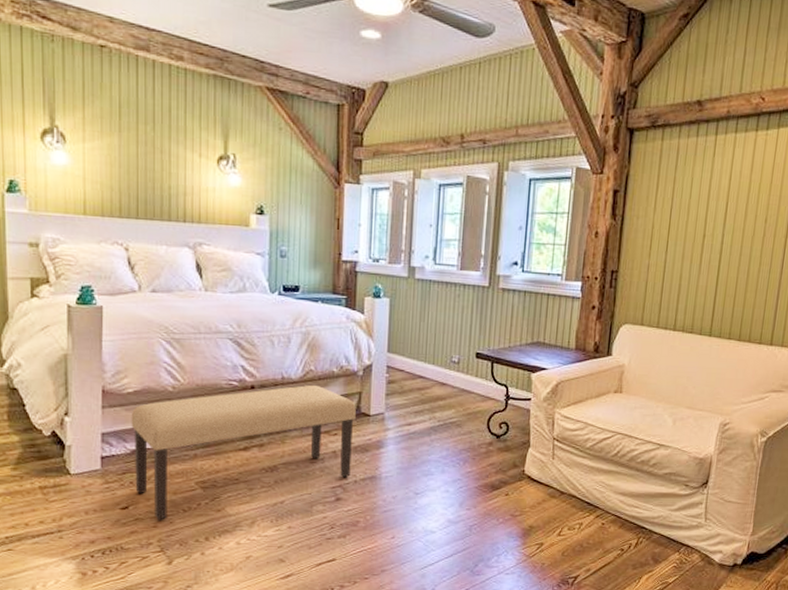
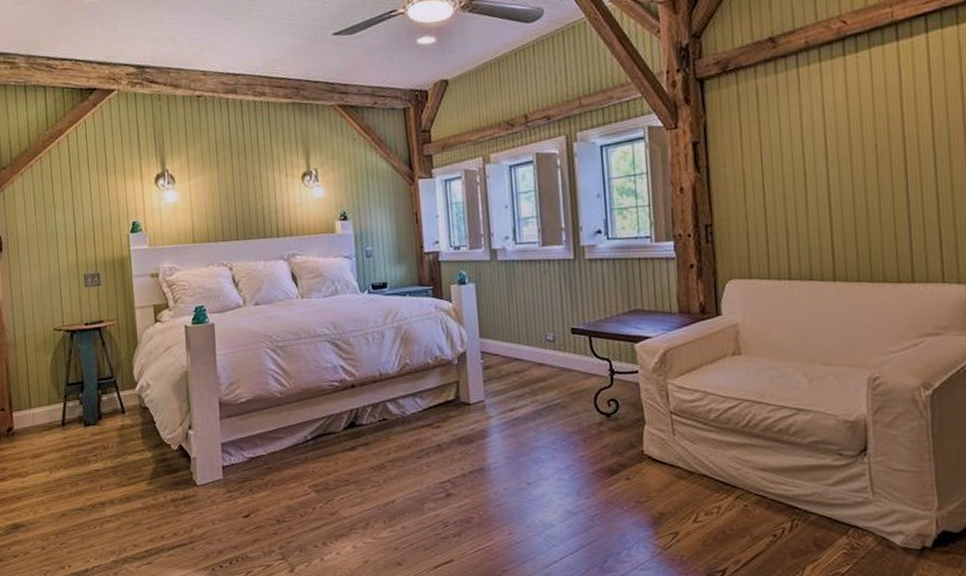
bench: present [131,385,356,520] -> none [245,379,458,527]

